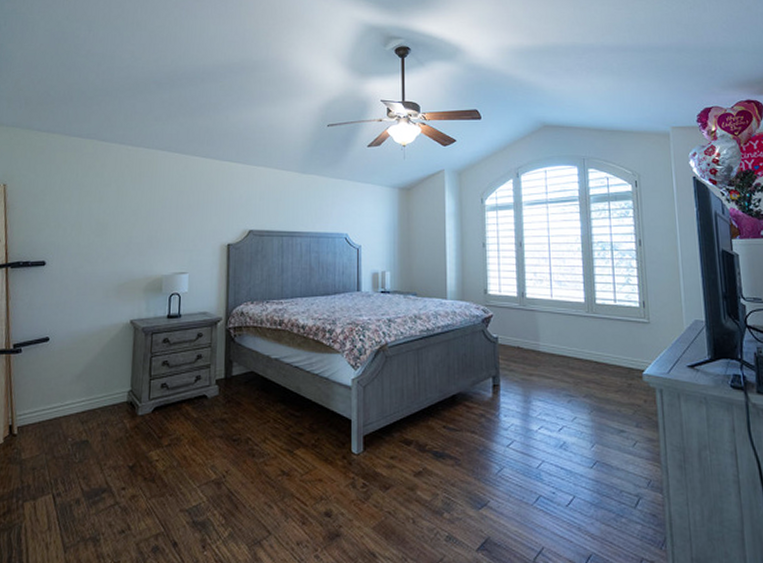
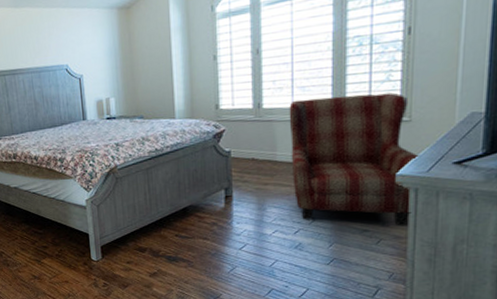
armchair: none [548,293,660,428] -> present [289,92,419,227]

